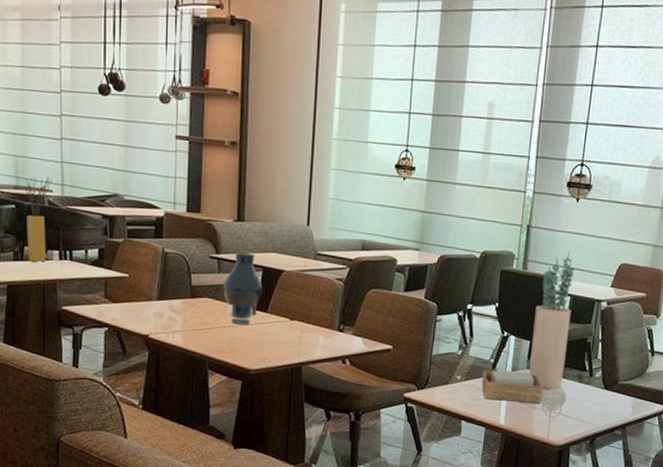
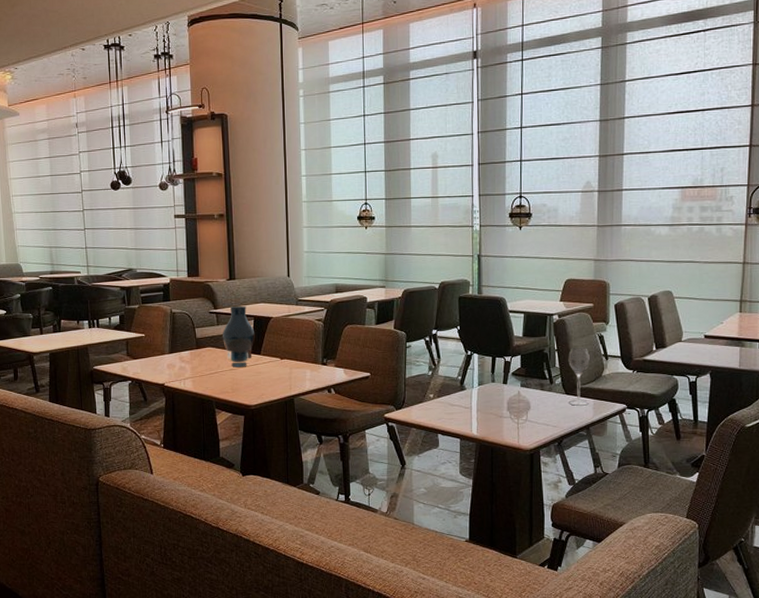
vase: present [24,176,52,263] -> none [58,260,80,332]
napkin holder: present [481,369,543,404] -> none [452,385,509,413]
vase: present [529,251,574,390] -> none [493,274,527,399]
wineglass: none [607,339,635,404] -> present [568,347,590,406]

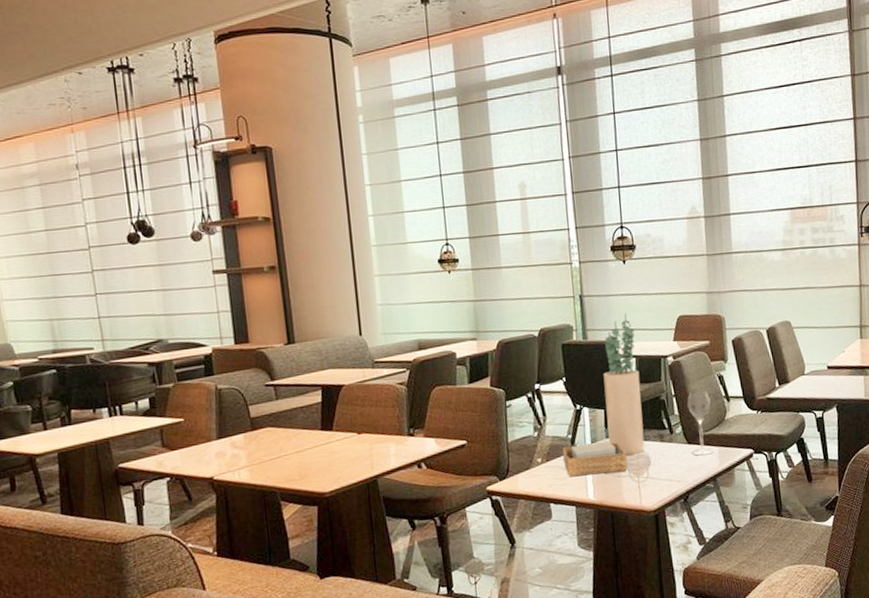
vase: present [222,305,255,368] -> none [282,373,325,449]
napkin holder: none [452,385,509,413] -> present [562,441,628,477]
vase: none [493,274,527,399] -> present [603,313,645,455]

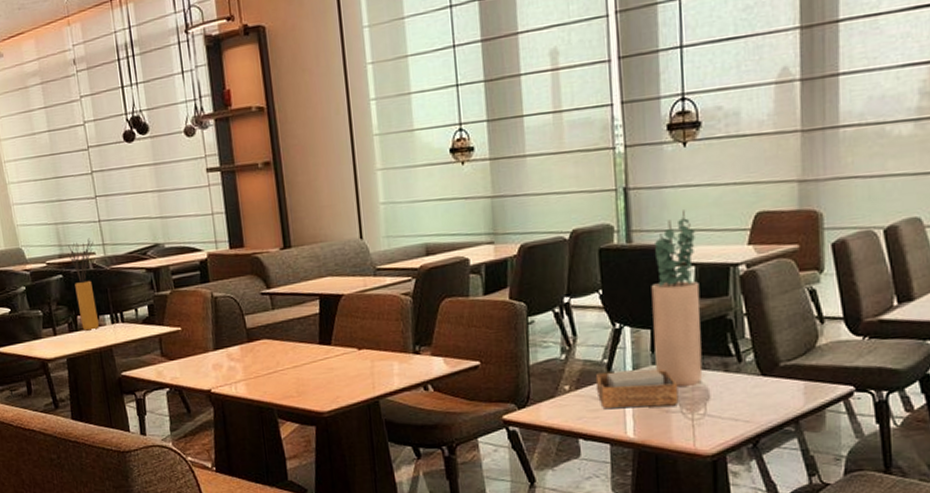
vase: none [63,334,95,425] -> present [68,238,99,331]
wineglass: present [687,390,714,456] -> none [763,308,797,391]

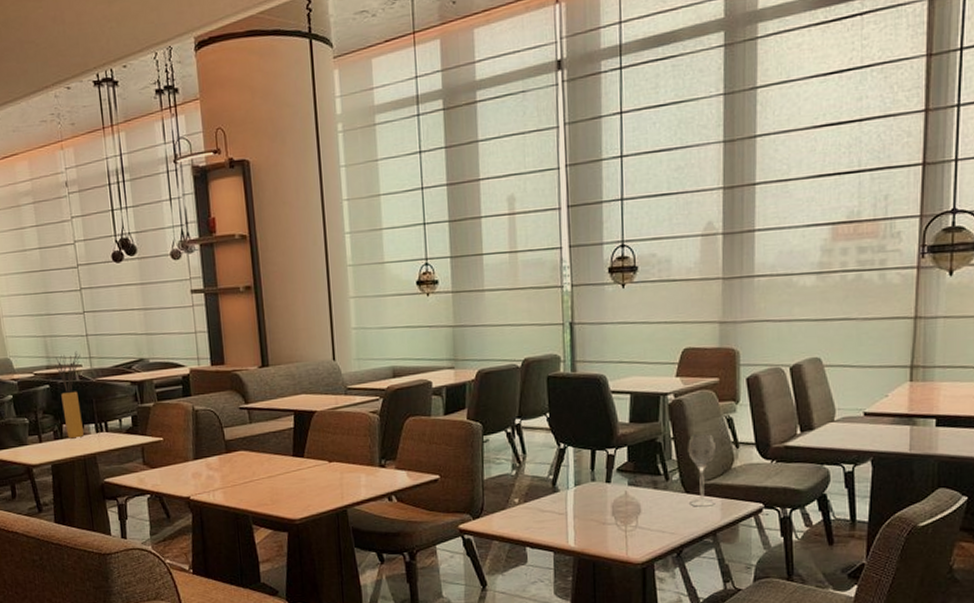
napkin holder: present [595,369,679,409] -> none [541,485,614,521]
vase: present [651,210,703,386] -> none [592,344,636,501]
wineglass: none [763,308,797,391] -> present [688,433,716,507]

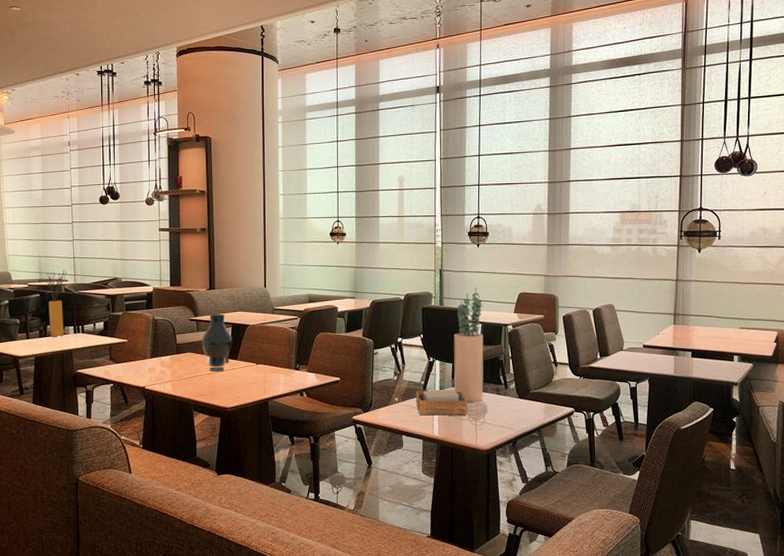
vase: none [256,398,297,474] -> present [201,313,233,372]
napkin holder: none [541,485,614,521] -> present [415,390,468,416]
vase: none [592,344,636,501] -> present [454,287,484,402]
wineglass: present [688,433,716,507] -> none [521,355,541,409]

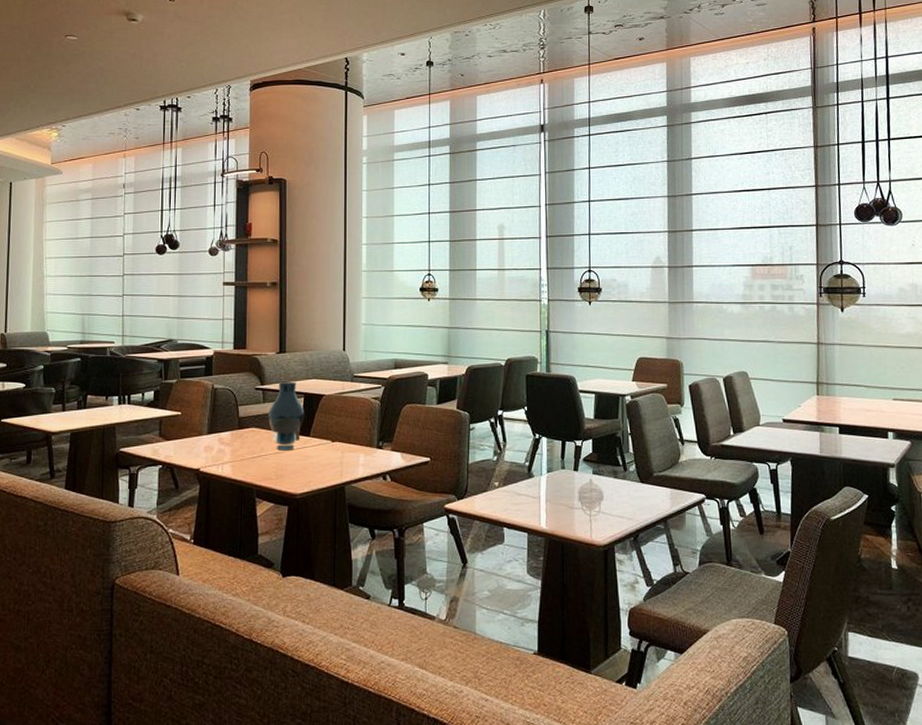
vase: present [46,269,67,337] -> none [89,329,114,409]
napkin holder: present [415,390,468,416] -> none [518,472,581,504]
vase: present [454,287,484,402] -> none [563,351,599,488]

